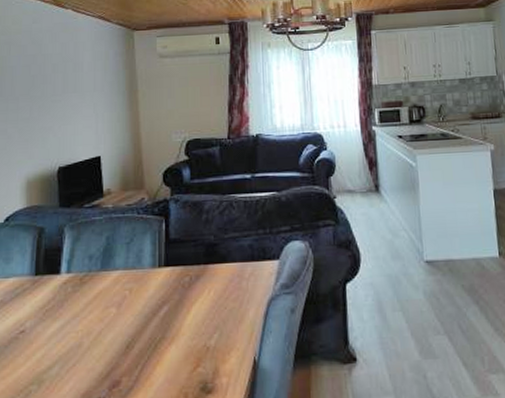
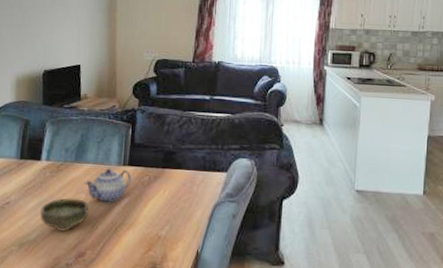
bowl: none [62,314,122,359] -> present [39,198,89,232]
teapot: none [113,271,170,316] -> present [84,168,132,203]

